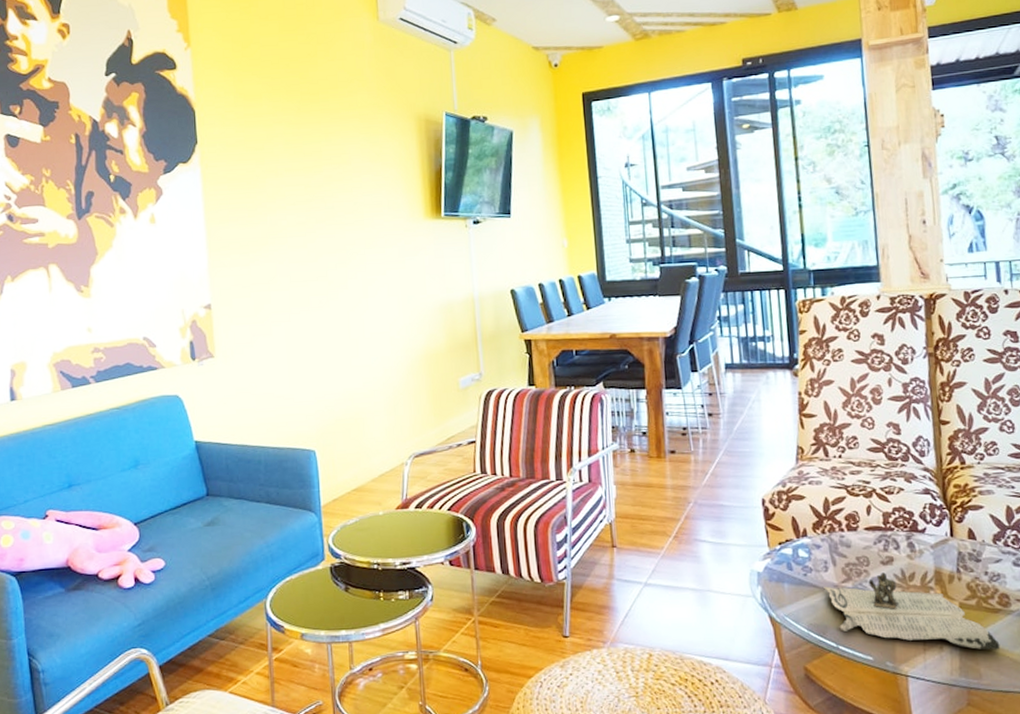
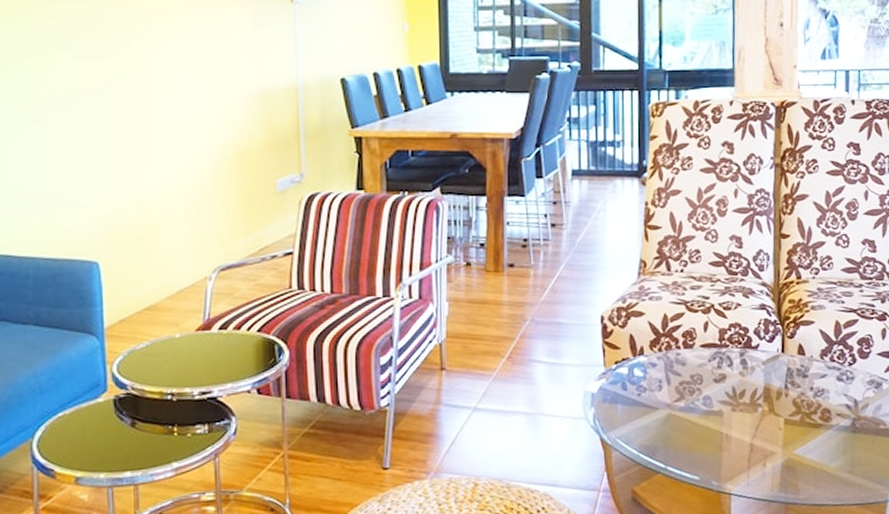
magazine: present [823,572,1000,650] -> none [656,390,819,465]

